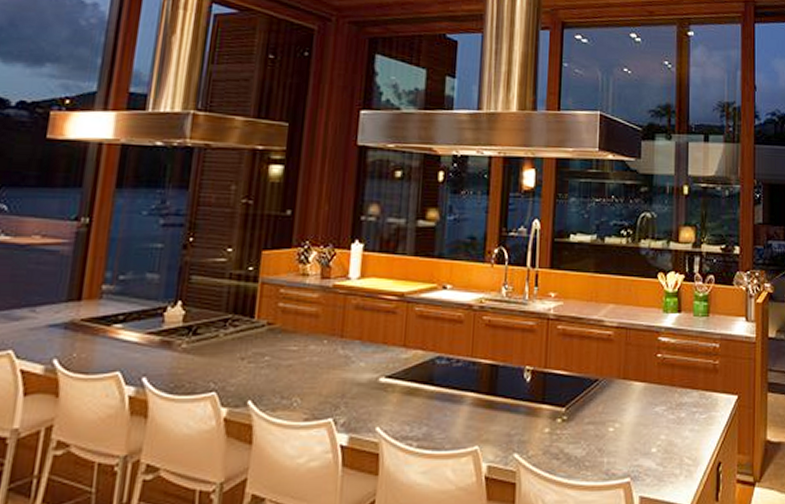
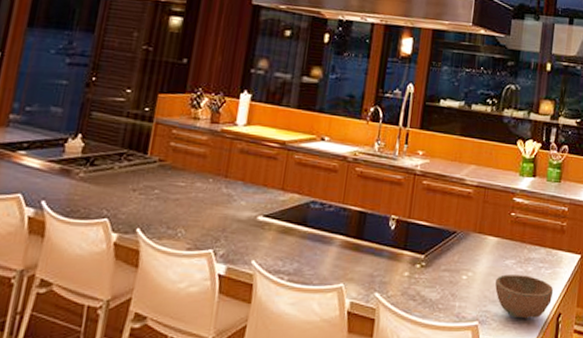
bowl: none [646,422,710,472] -> present [495,274,553,319]

